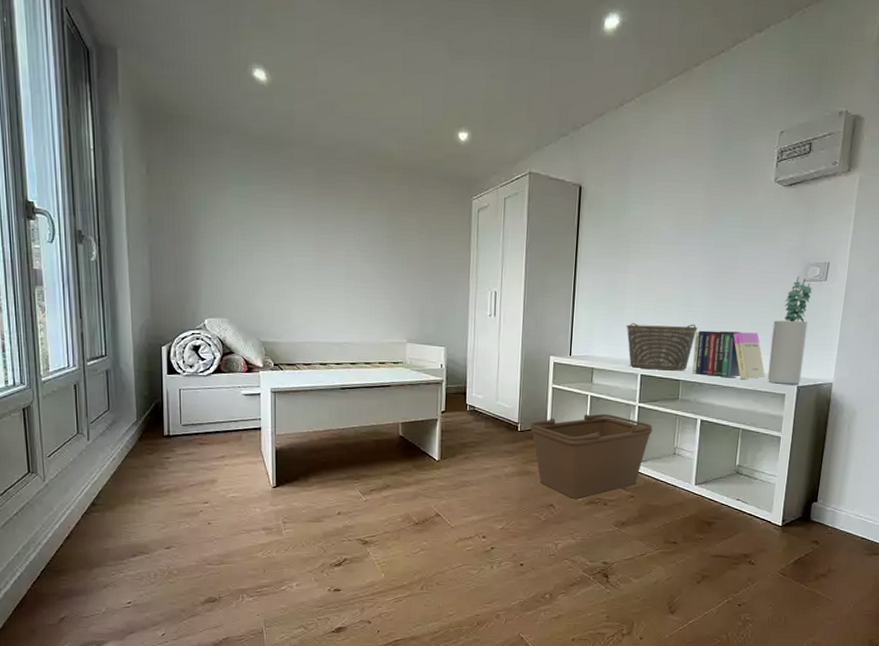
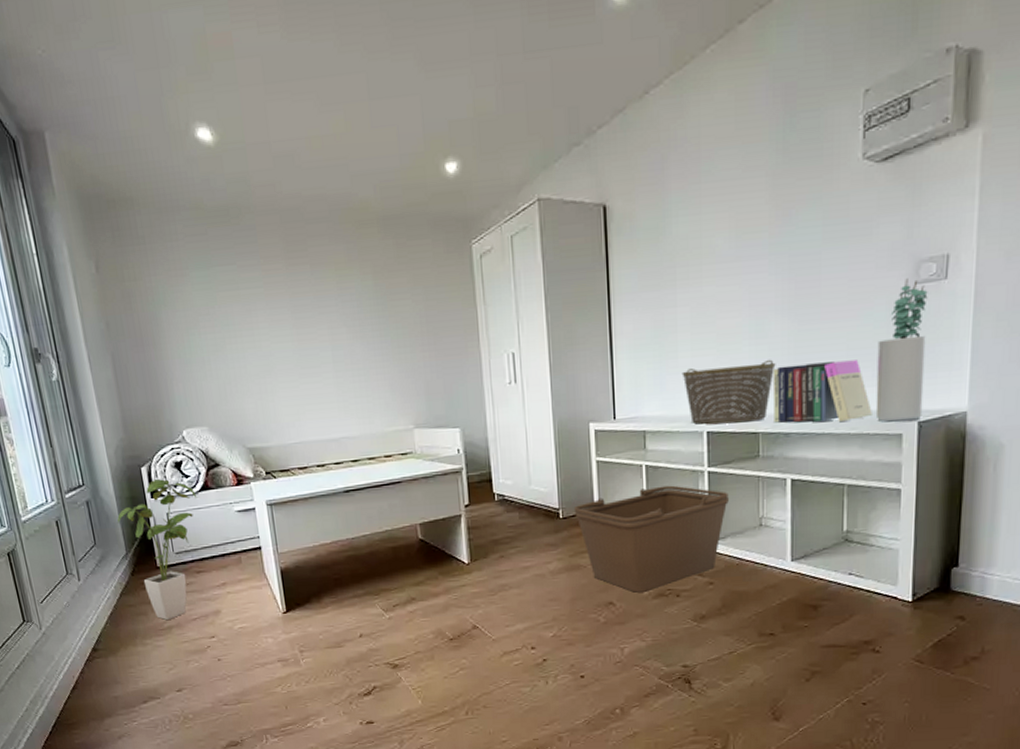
house plant: none [132,359,210,484] -> present [117,479,198,621]

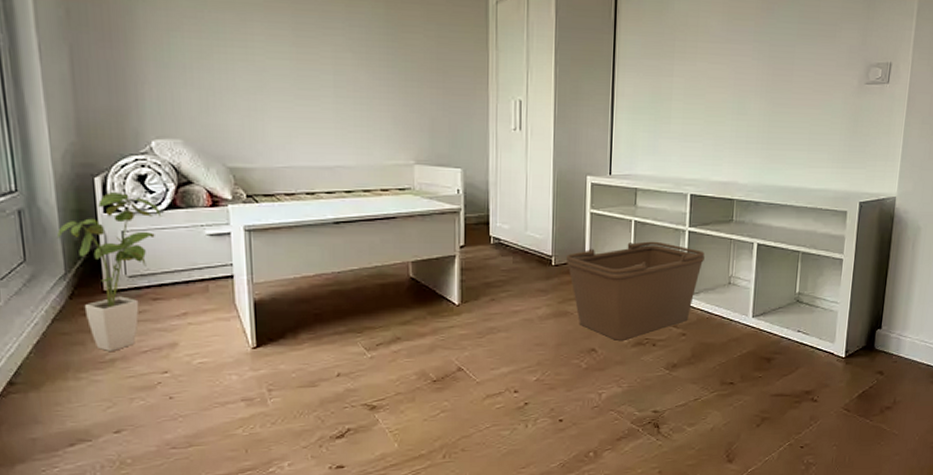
basket: present [682,359,776,425] -> none [673,134,752,189]
books: present [772,360,872,423] -> none [747,142,826,197]
vase: present [875,278,928,422] -> none [827,78,874,200]

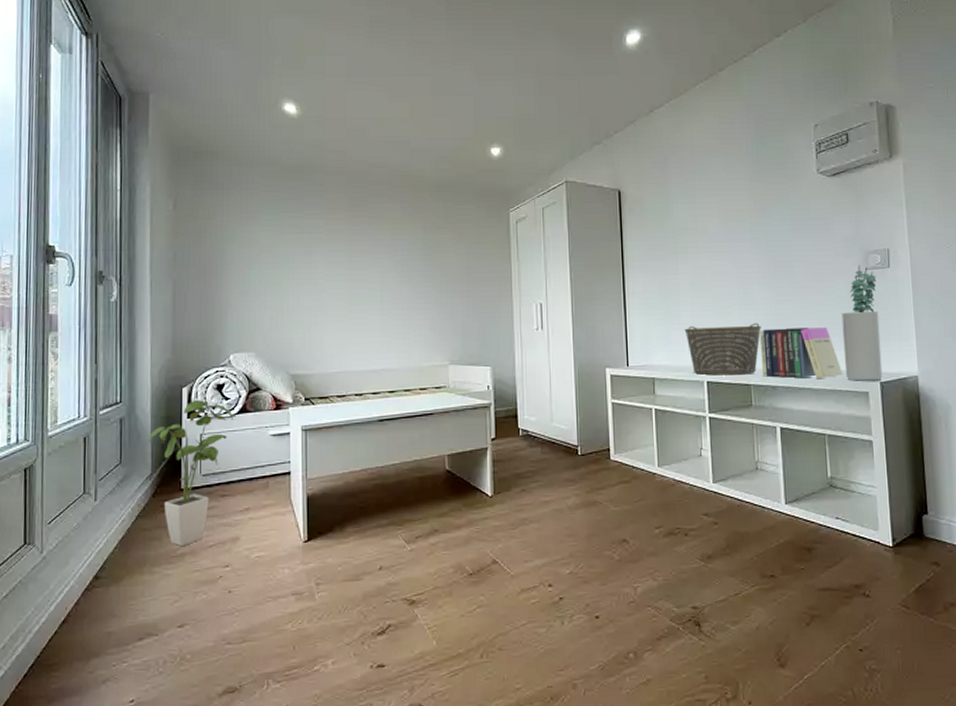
bicycle basket: present [565,241,705,340] -> none [591,428,728,530]
basket: none [673,134,752,189] -> present [684,322,762,376]
books: none [747,142,826,197] -> present [759,327,843,380]
vase: none [827,78,874,200] -> present [841,265,883,381]

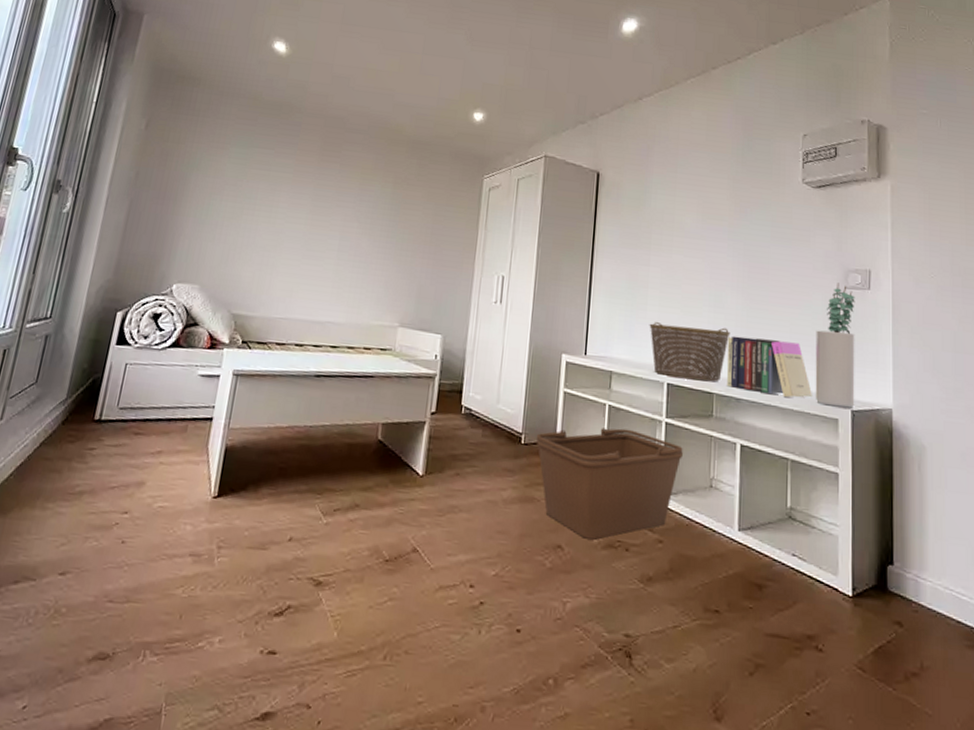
house plant: present [147,400,234,547] -> none [69,326,165,484]
bicycle basket: none [591,428,728,530] -> present [536,428,683,540]

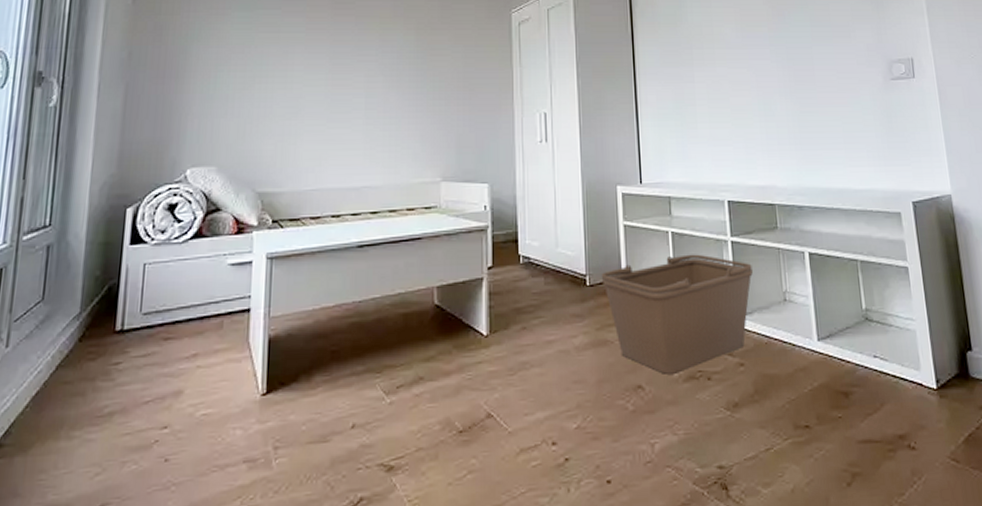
basket: present [649,322,731,382] -> none [702,135,784,194]
books: present [726,336,812,398] -> none [782,141,872,199]
vase: present [815,282,855,409] -> none [867,75,915,201]

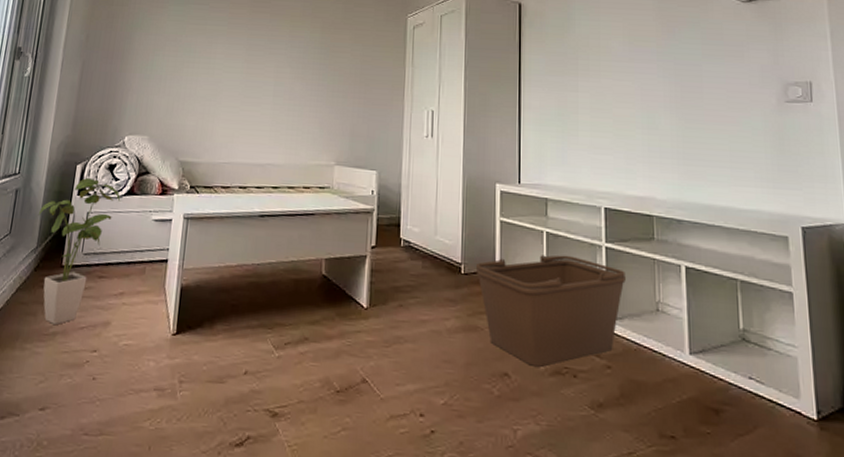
house plant: none [79,223,187,404] -> present [38,178,121,326]

